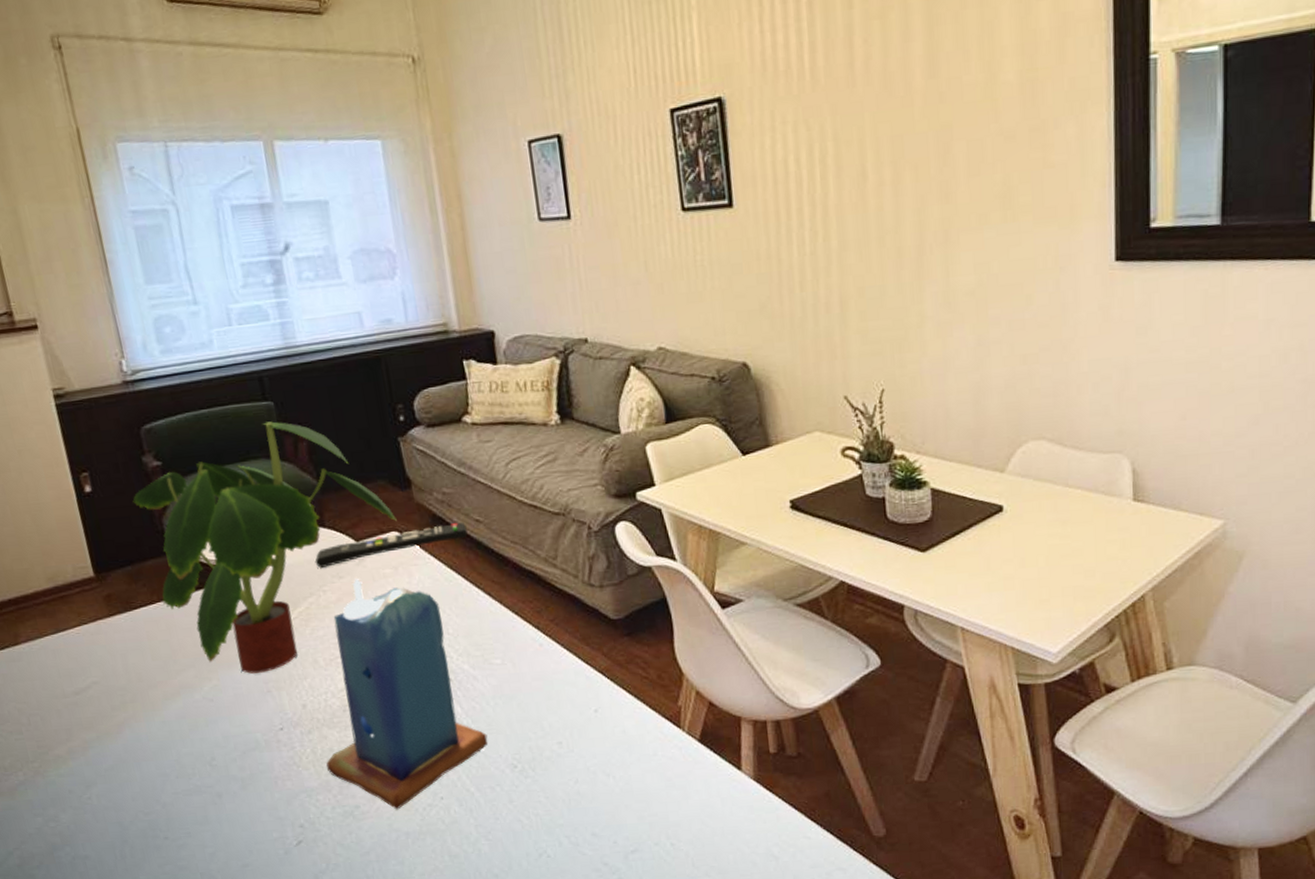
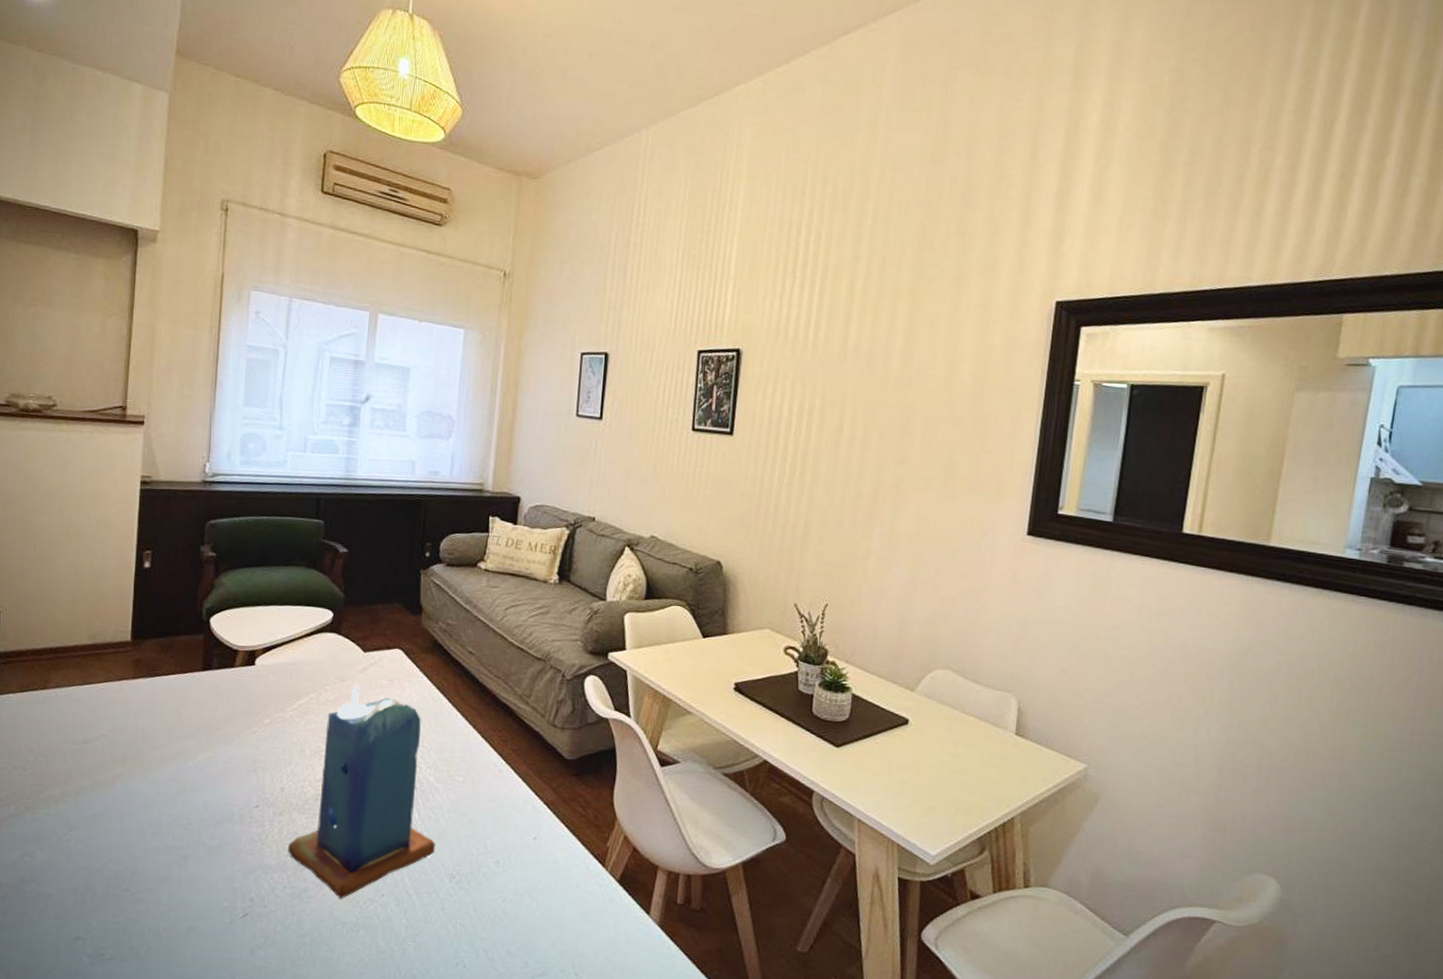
plant: present [132,421,397,674] -> none [182,536,403,753]
remote control: present [315,522,468,569] -> none [324,650,460,670]

